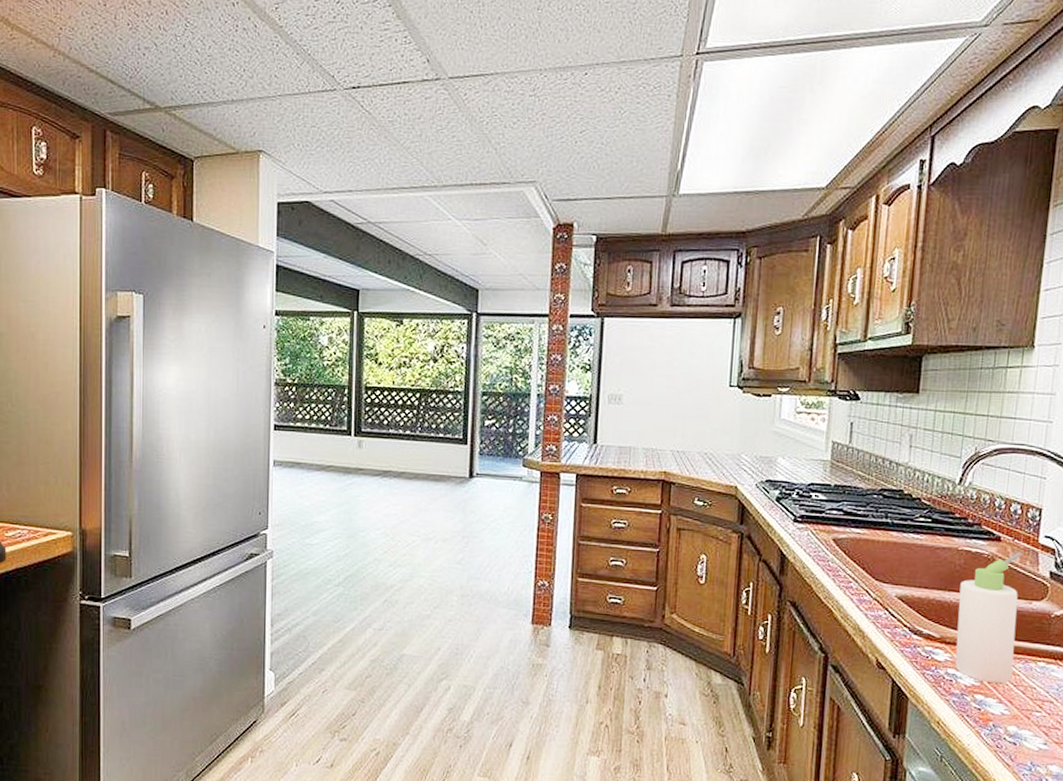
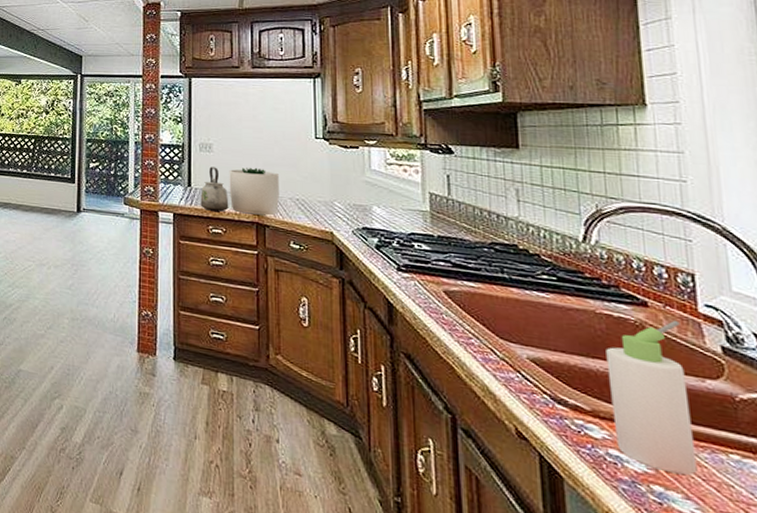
kettle: none [605,420,636,470] -> present [200,167,229,212]
planter: none [637,420,689,472] -> present [229,167,279,216]

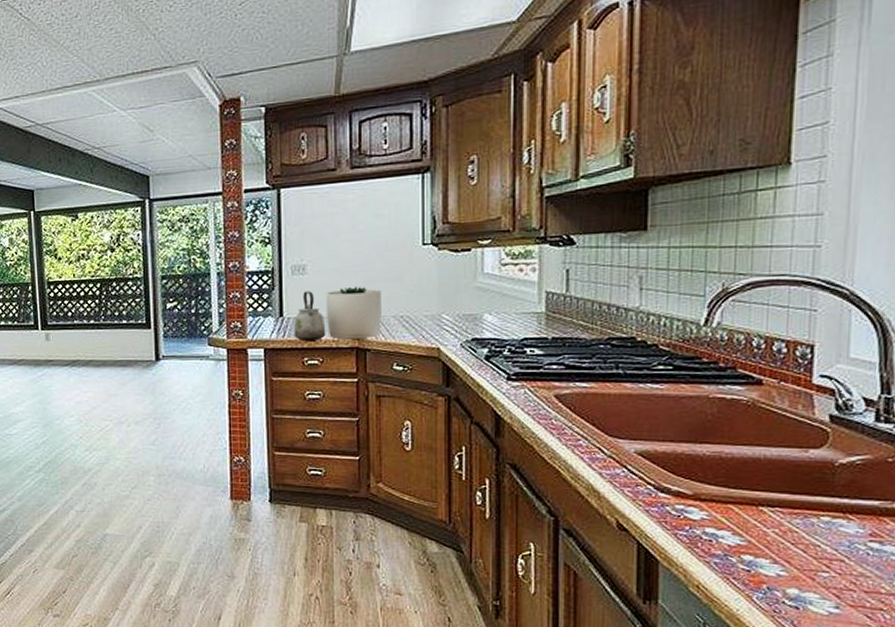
bottle: present [606,320,698,475] -> none [713,394,792,541]

